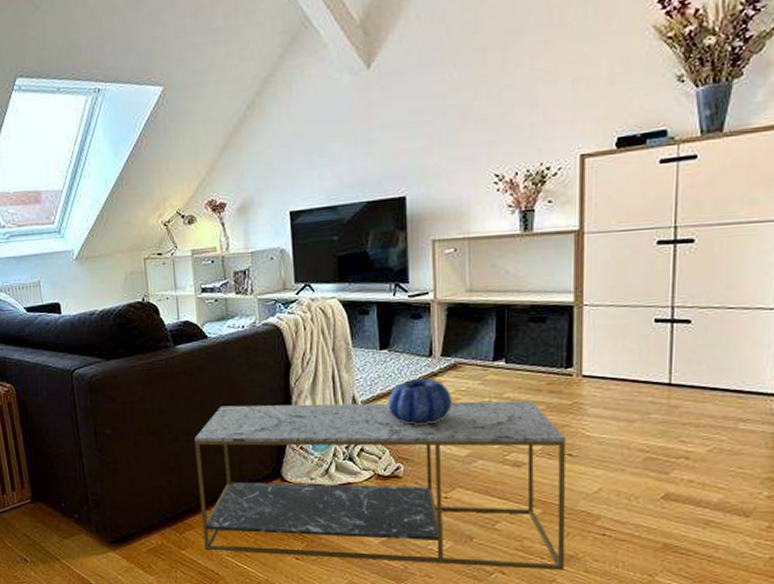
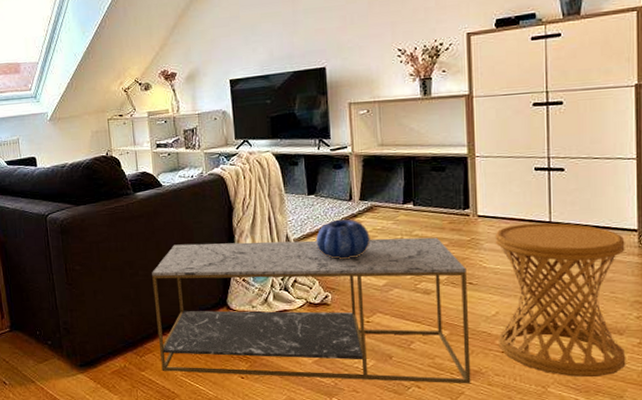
side table: none [600,384,760,566] -> present [495,222,626,378]

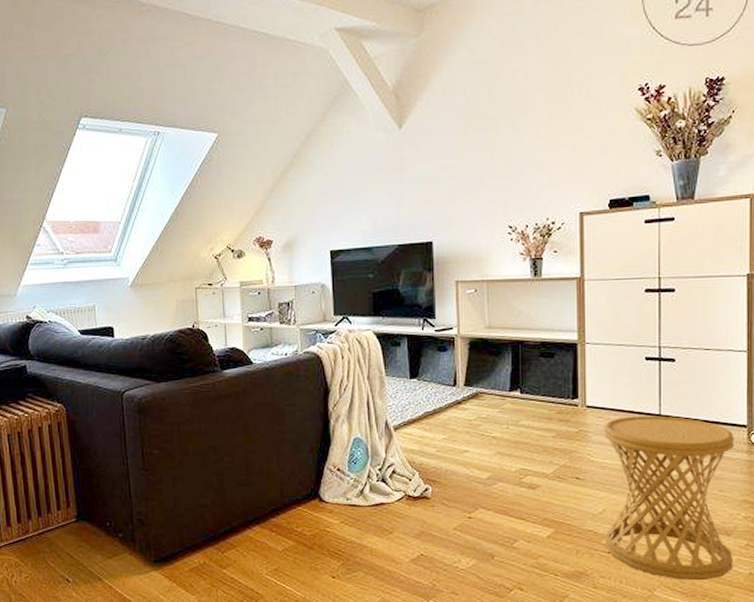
coffee table: present [152,237,471,384] -> none [238,427,576,587]
decorative bowl: present [316,219,370,259] -> none [417,405,474,449]

